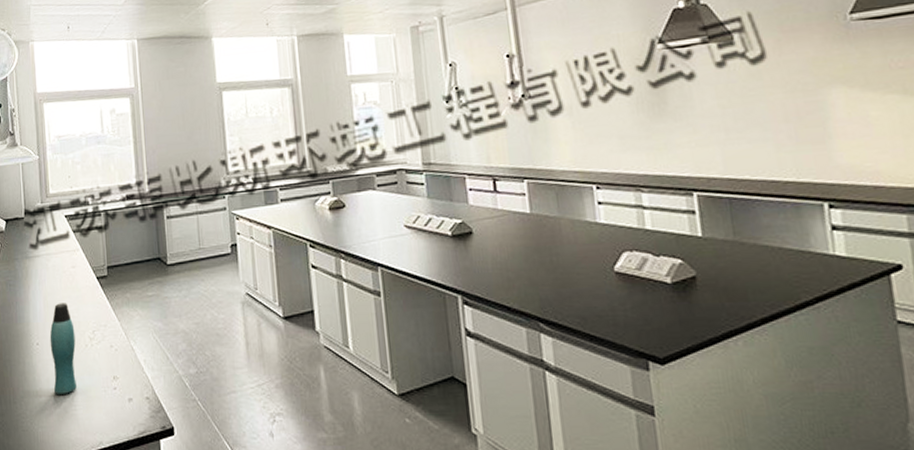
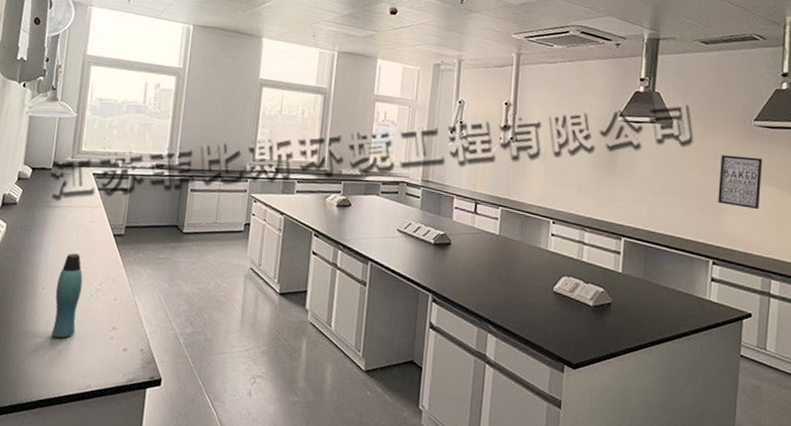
wall art: none [811,60,882,129] -> present [718,154,763,210]

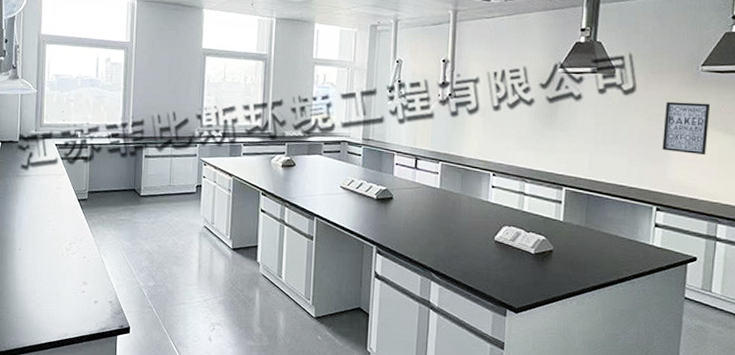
bottle: present [51,253,83,339] -> none [30,217,54,293]

